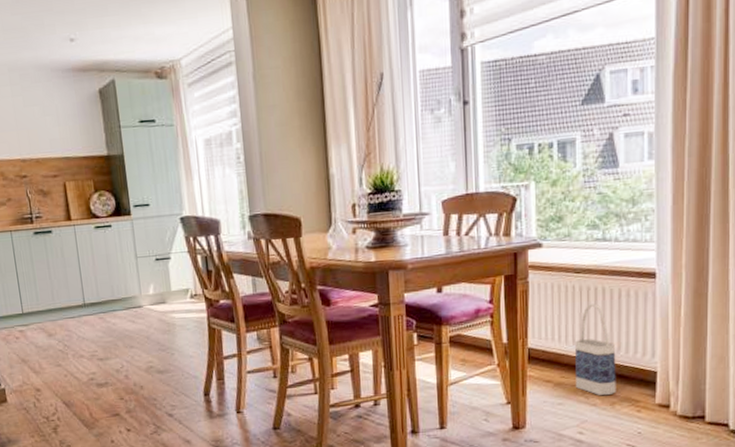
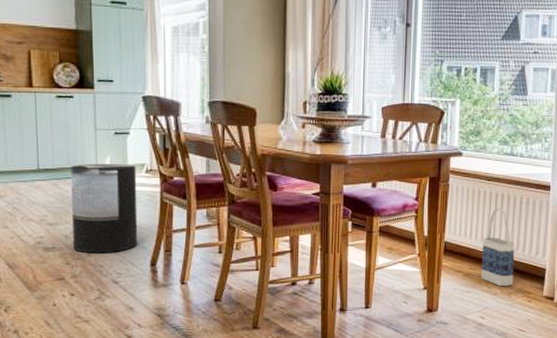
trash can: none [115,290,189,387] -> present [71,164,138,254]

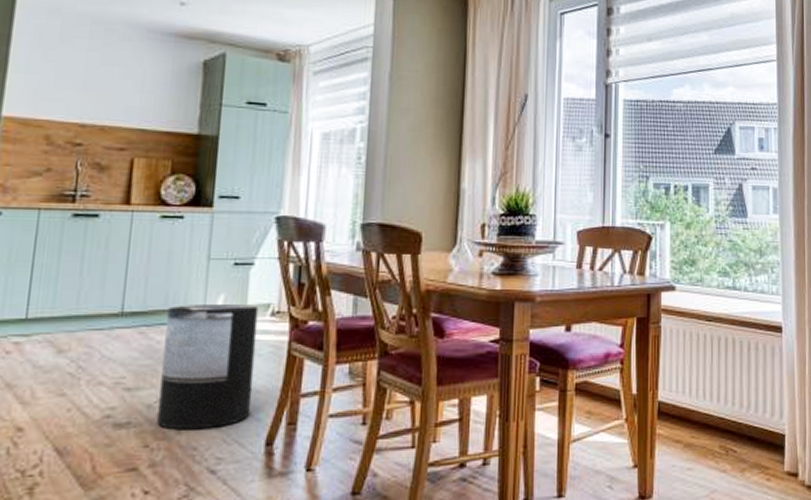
bag: present [481,208,515,286] -> none [706,355,746,460]

